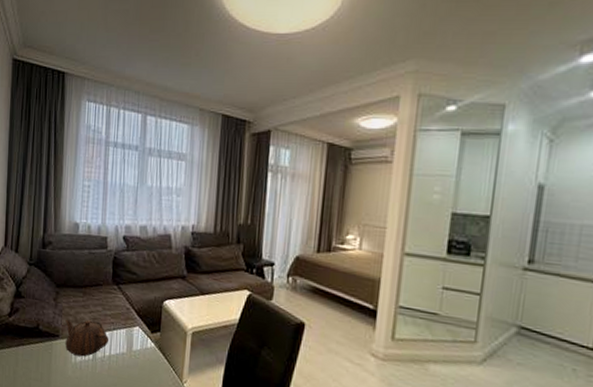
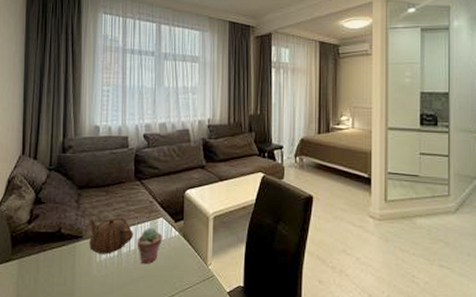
potted succulent: none [111,335,138,373] -> present [137,227,163,265]

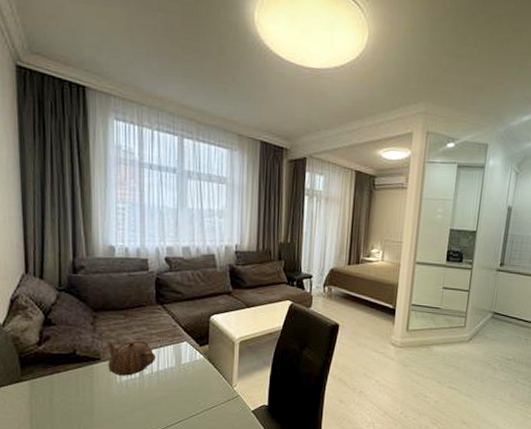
potted succulent: present [137,227,163,265] -> none [159,351,187,386]

